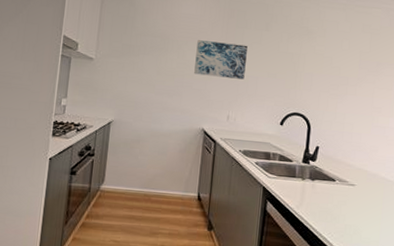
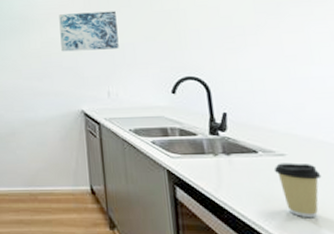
coffee cup: none [344,191,377,235] -> present [273,162,322,218]

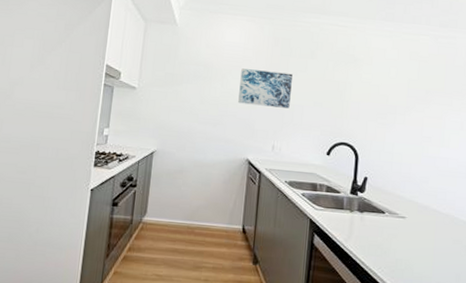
coffee cup: present [273,162,322,218] -> none [394,223,429,270]

